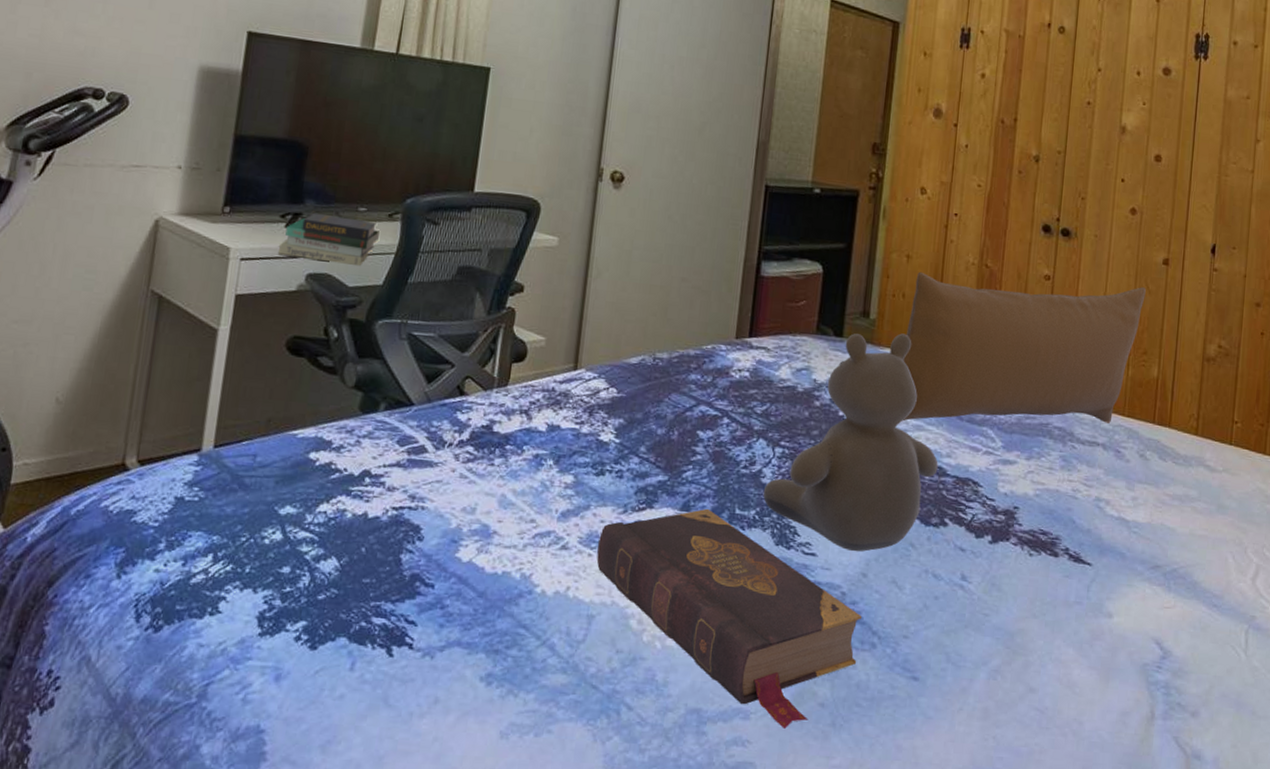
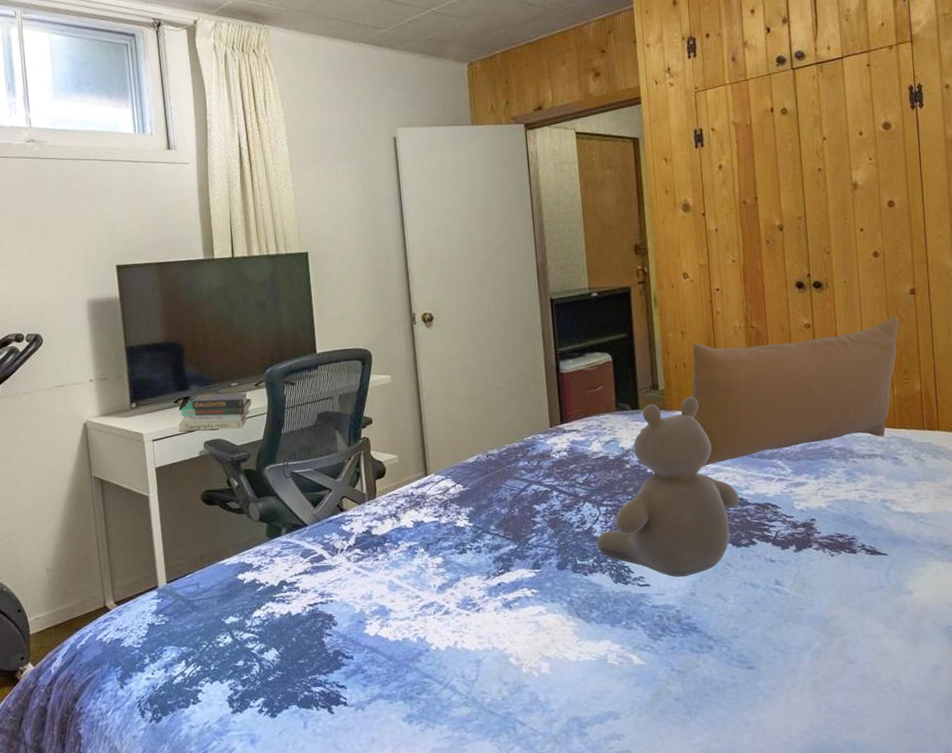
book: present [596,508,862,728] -> none [472,564,700,722]

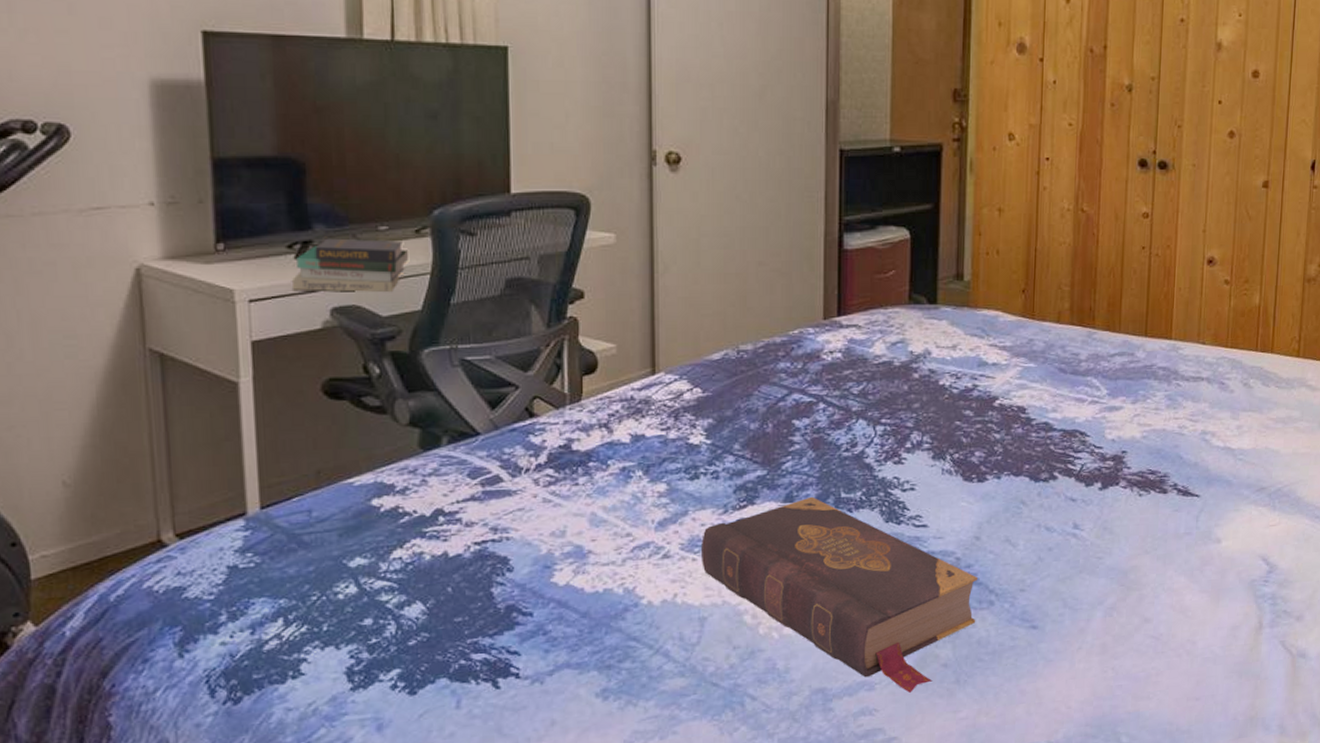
book: none [472,564,700,722] -> present [701,496,977,693]
teddy bear: present [596,396,740,578] -> none [867,292,1044,518]
pillow: present [692,317,899,468] -> none [1002,214,1246,382]

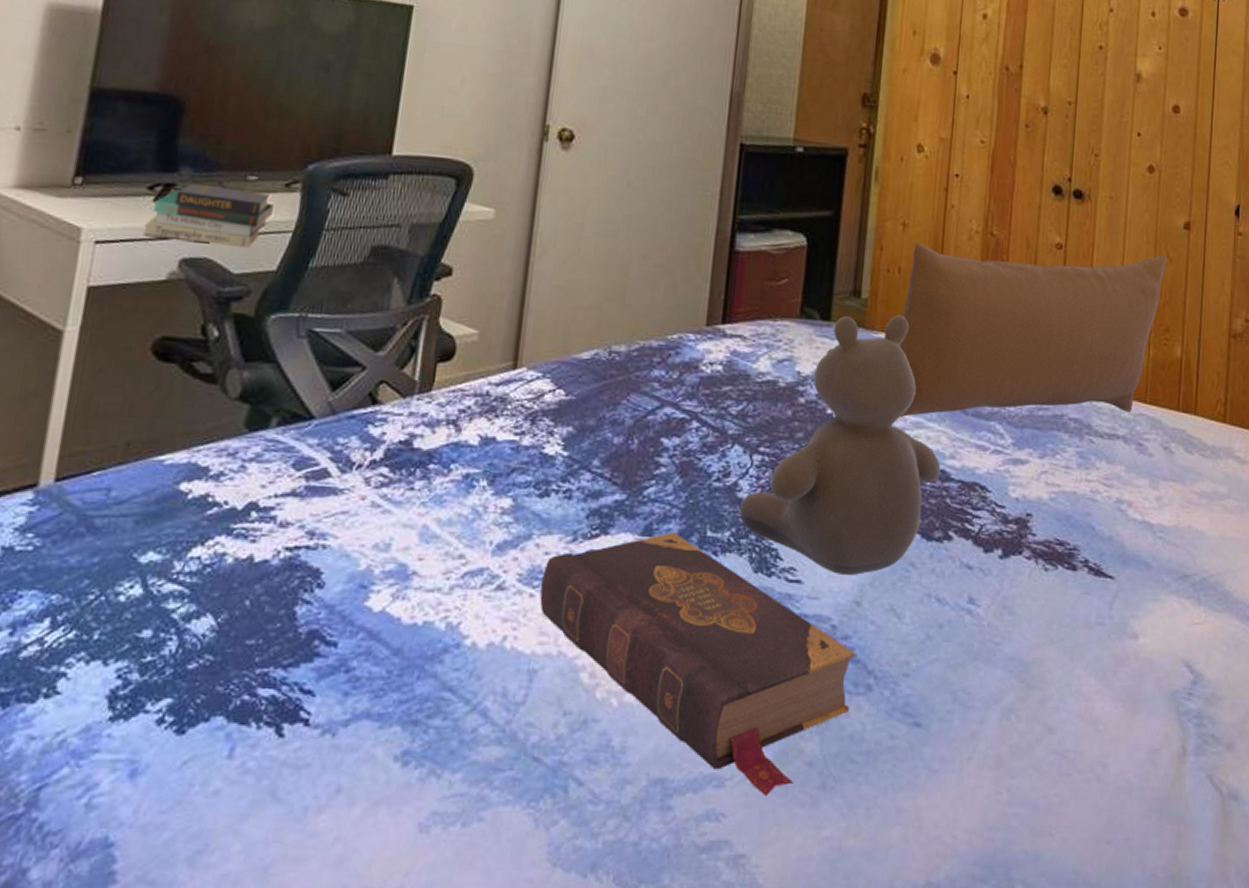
teddy bear: none [867,292,1044,518] -> present [739,314,941,576]
pillow: none [1002,214,1246,382] -> present [899,242,1166,418]

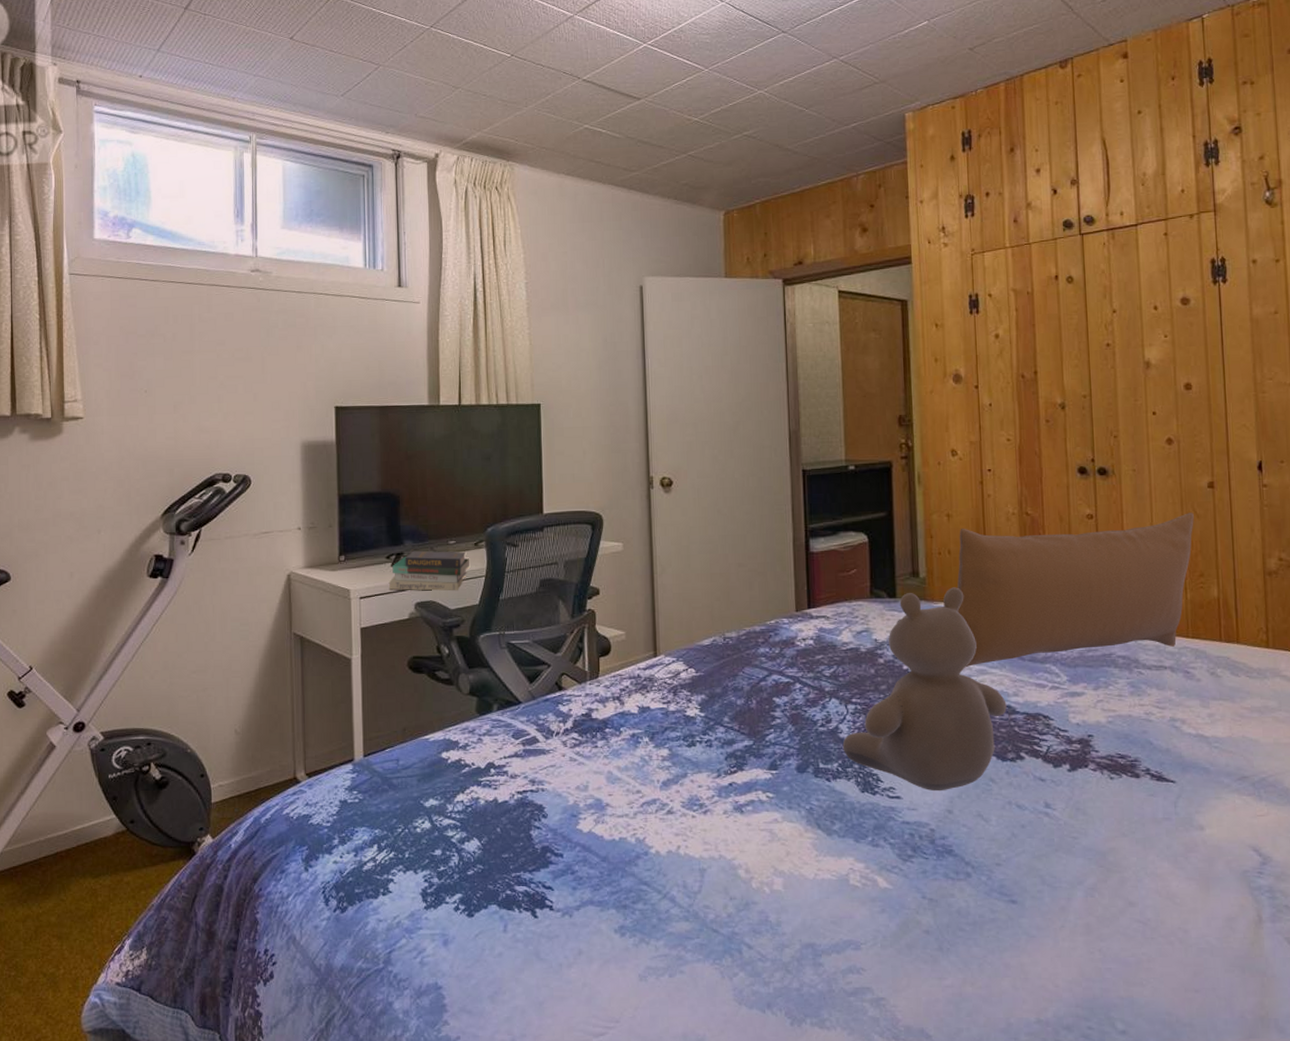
book: present [540,531,855,796] -> none [699,765,955,955]

